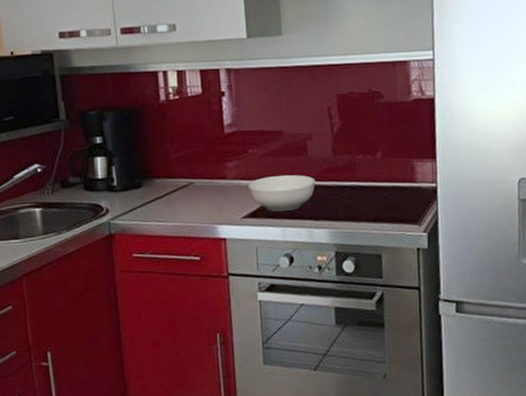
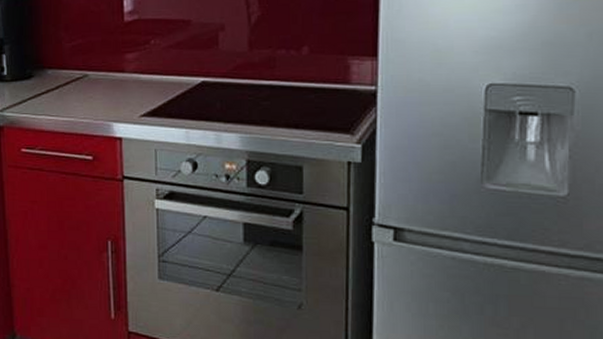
bowl: present [248,174,316,212] -> none [149,70,228,111]

